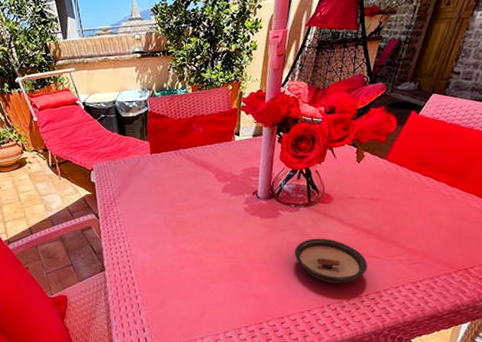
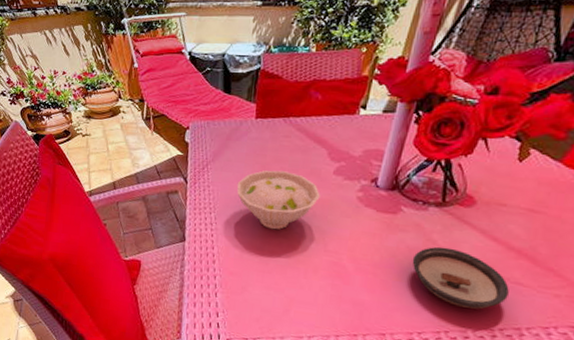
bowl: none [143,195,215,247] -> present [237,170,320,230]

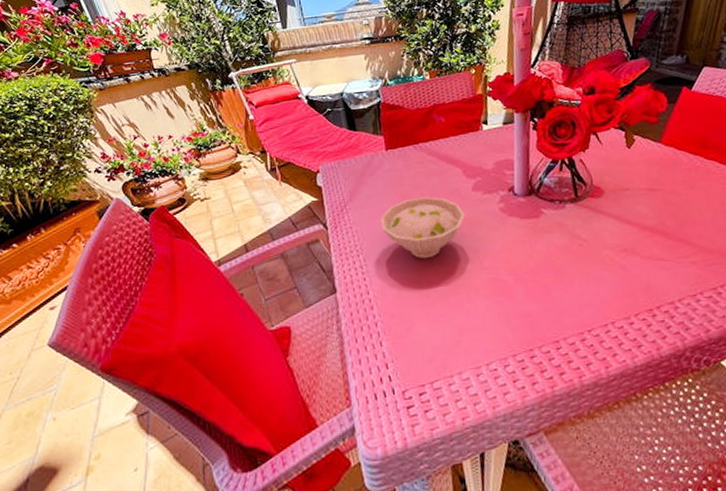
saucer: present [412,246,509,309] -> none [564,239,655,295]

